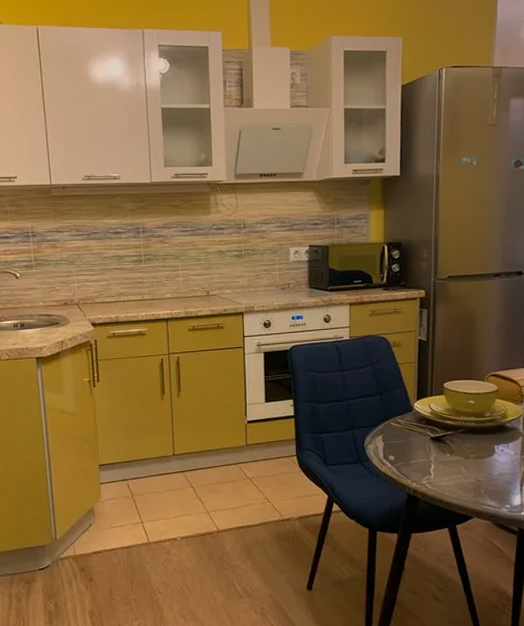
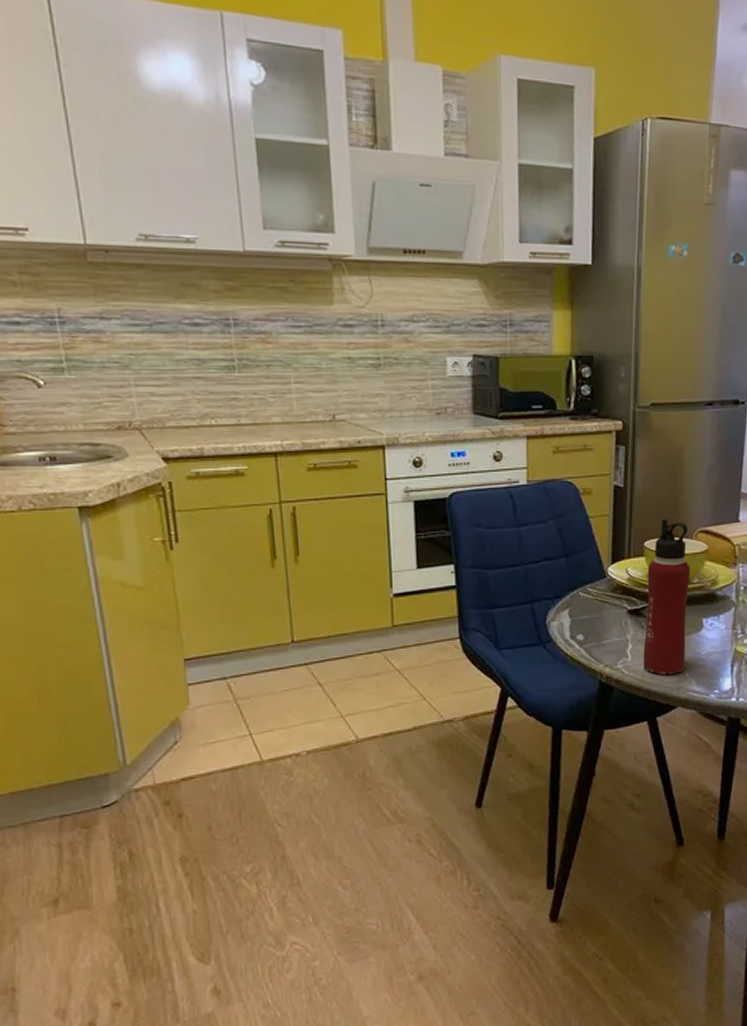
water bottle: none [444,365,483,490] -> present [643,518,691,675]

